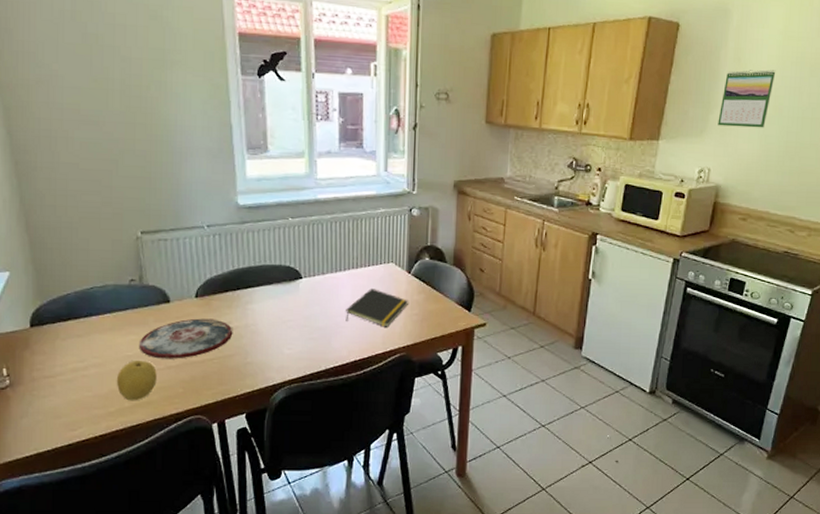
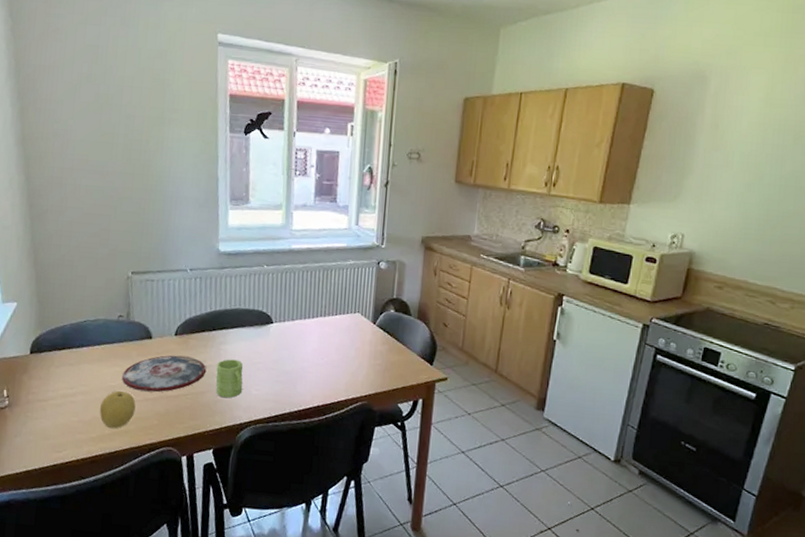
mug: none [244,319,274,360] -> present [216,359,243,398]
notepad: present [345,289,408,327] -> none [311,337,372,375]
calendar: present [718,70,776,128] -> none [693,136,757,196]

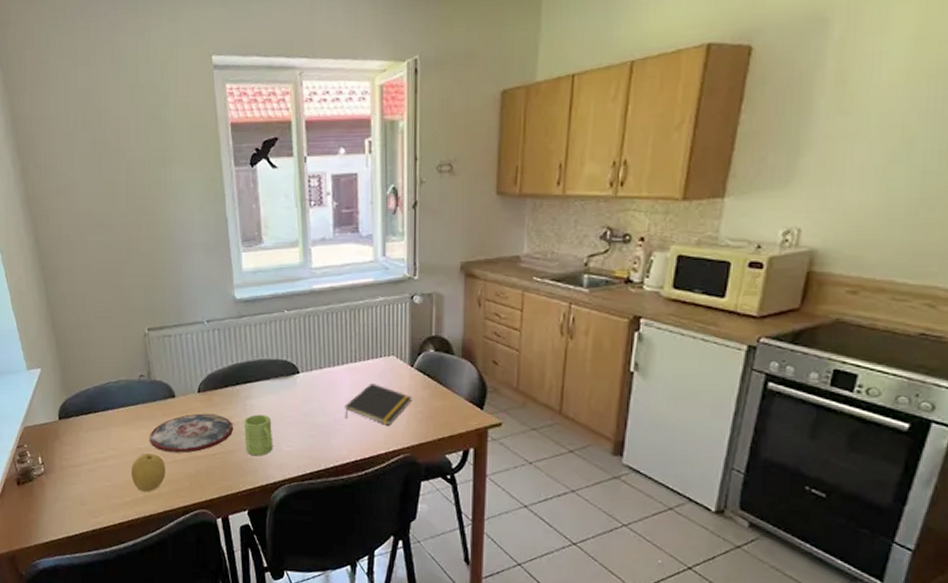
notepad: none [311,337,372,375] -> present [345,384,412,426]

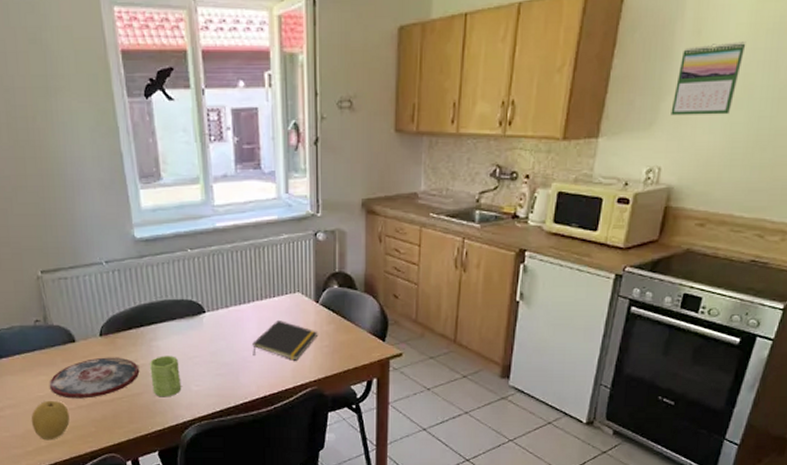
calendar: none [811,90,903,173] -> present [671,41,746,116]

